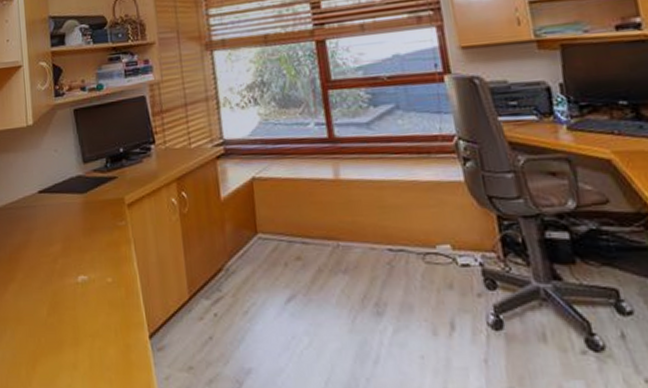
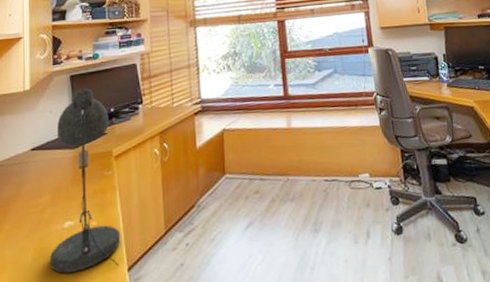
desk lamp: none [63,123,140,333] -> present [50,87,120,274]

